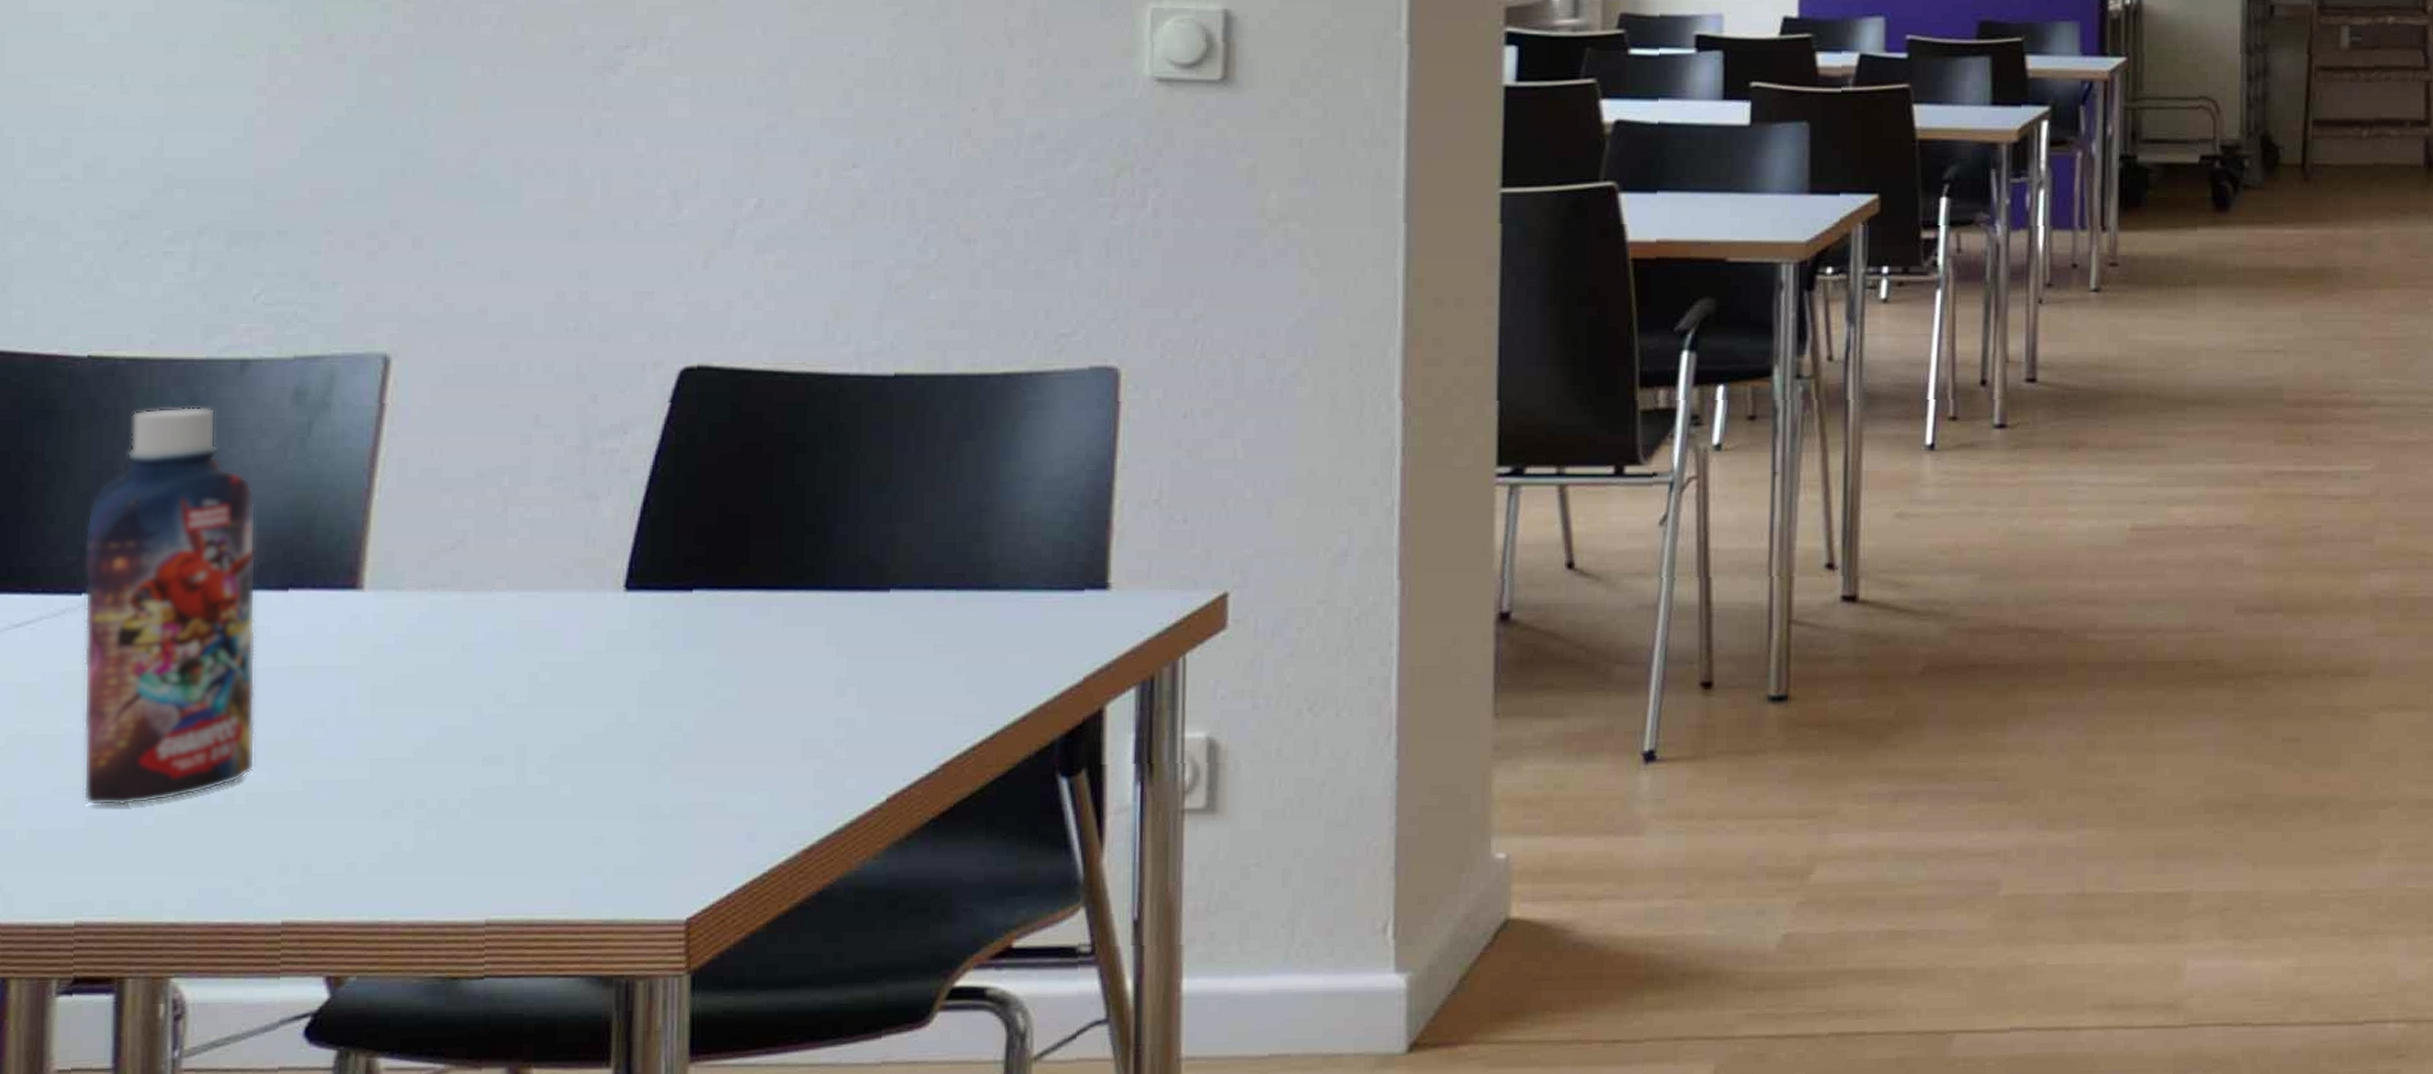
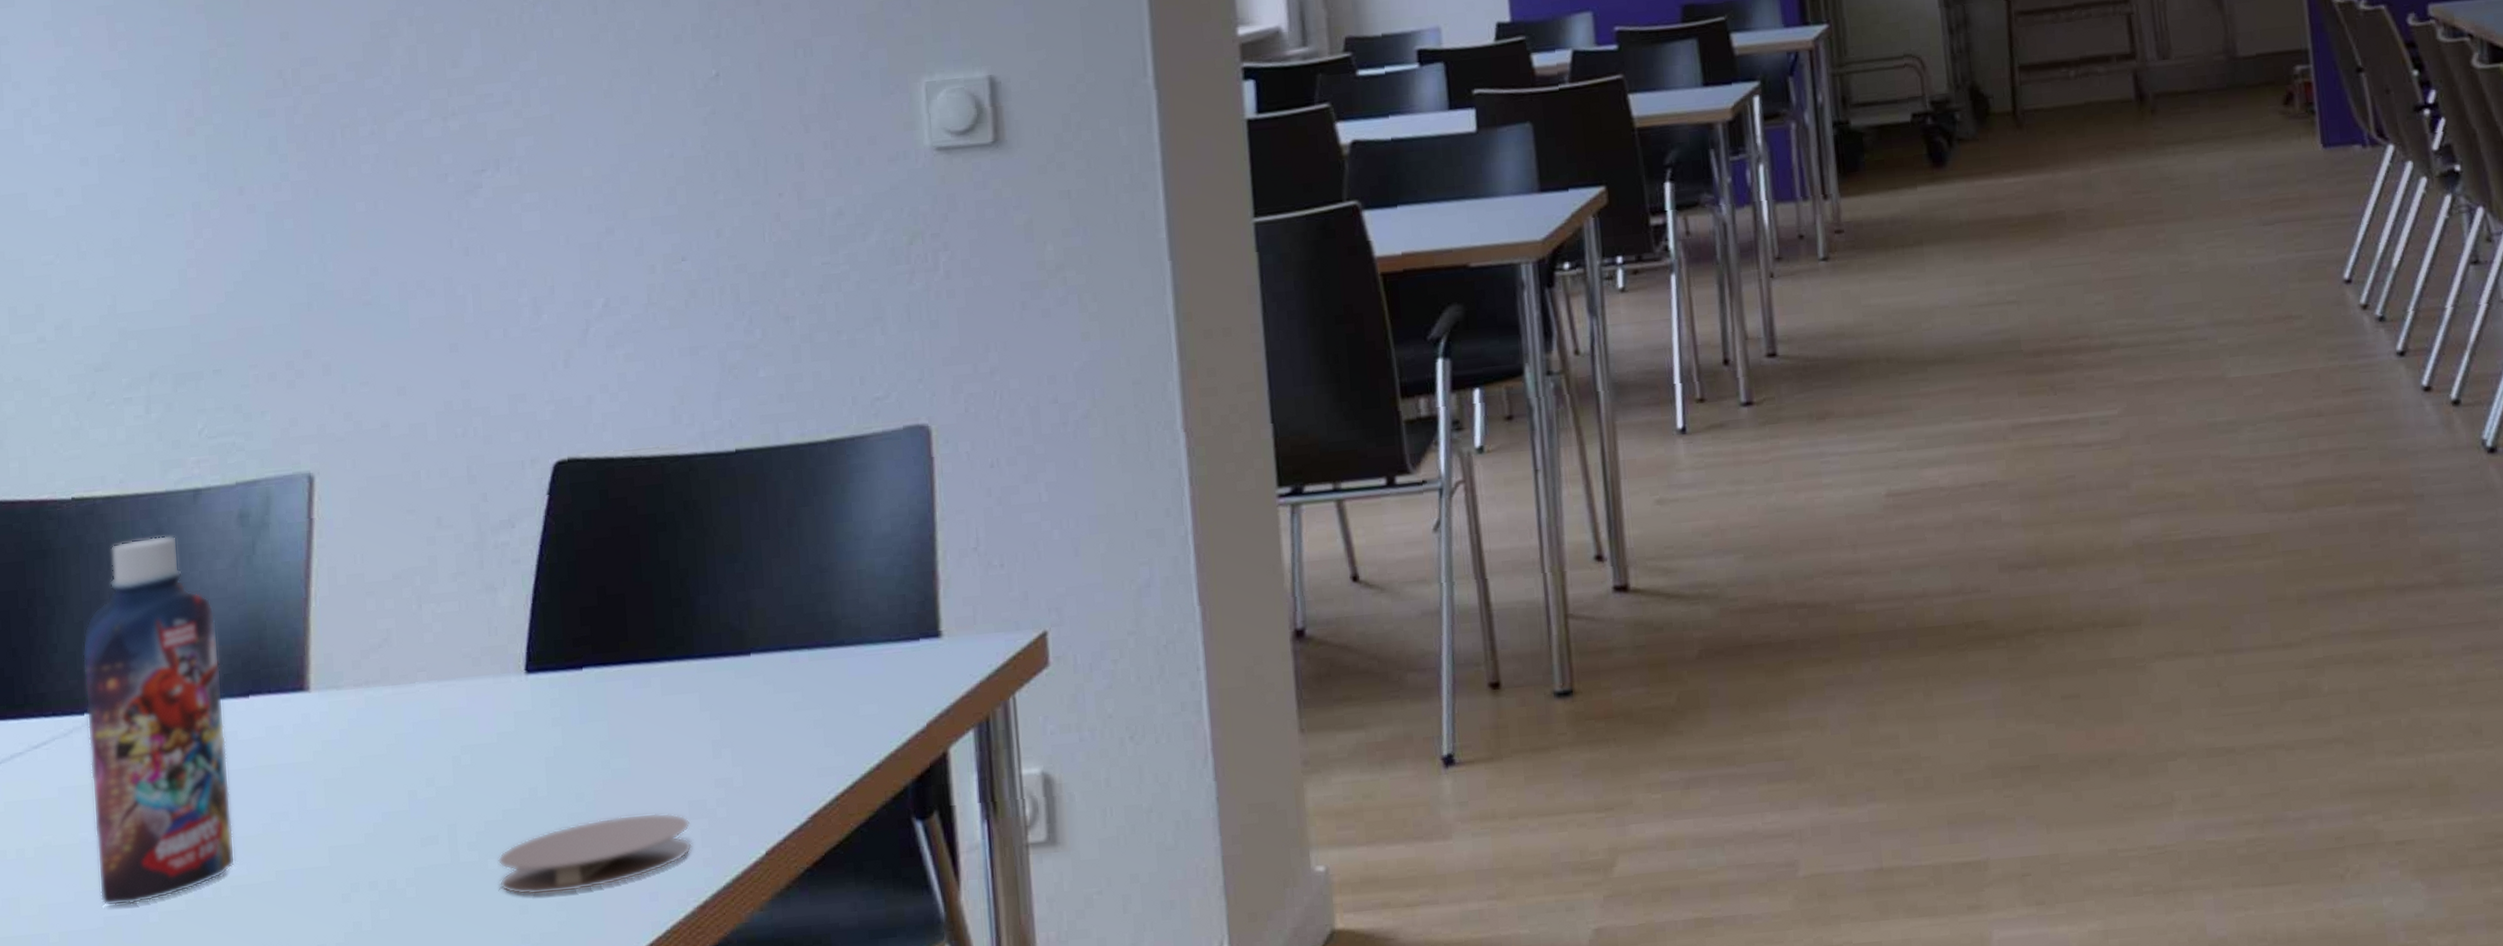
coaster: none [571,748,803,827] -> present [497,812,693,896]

